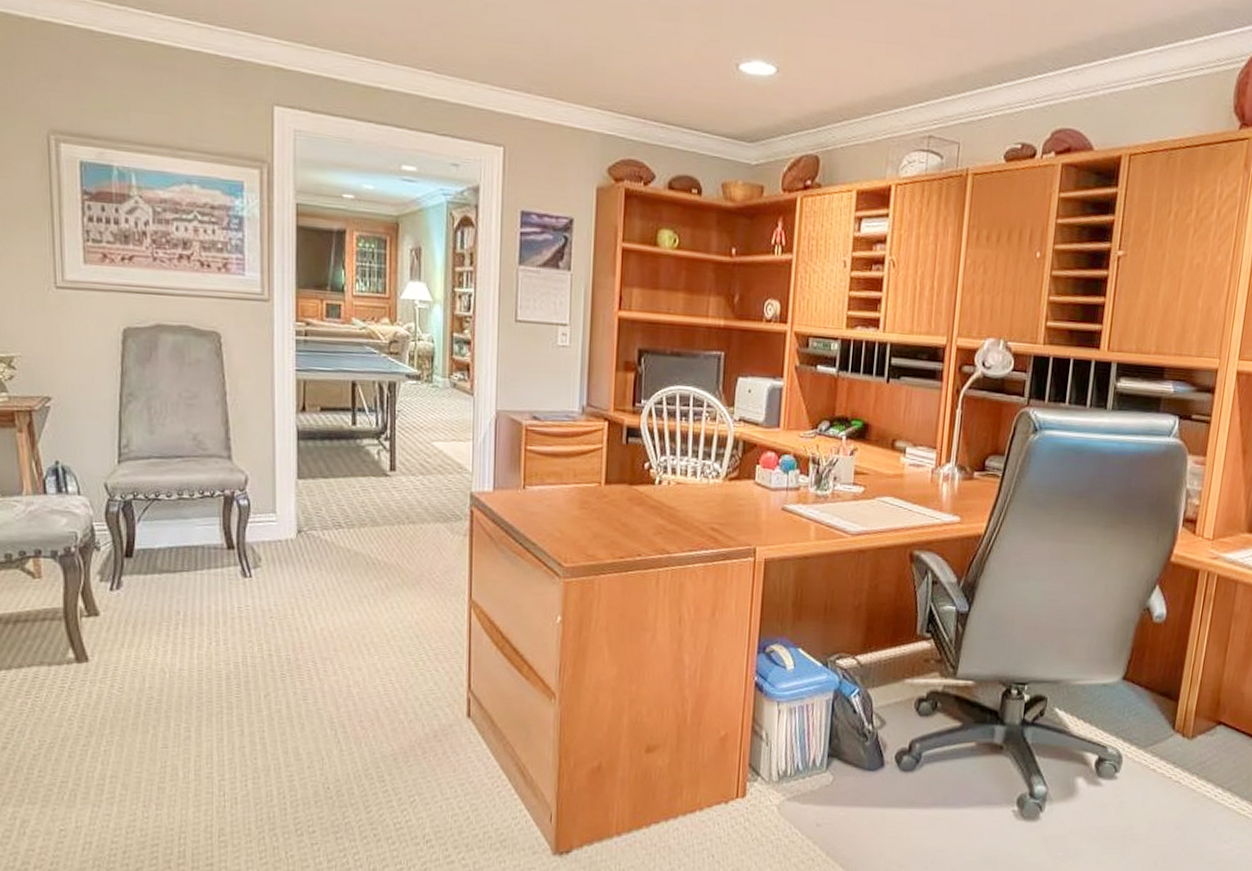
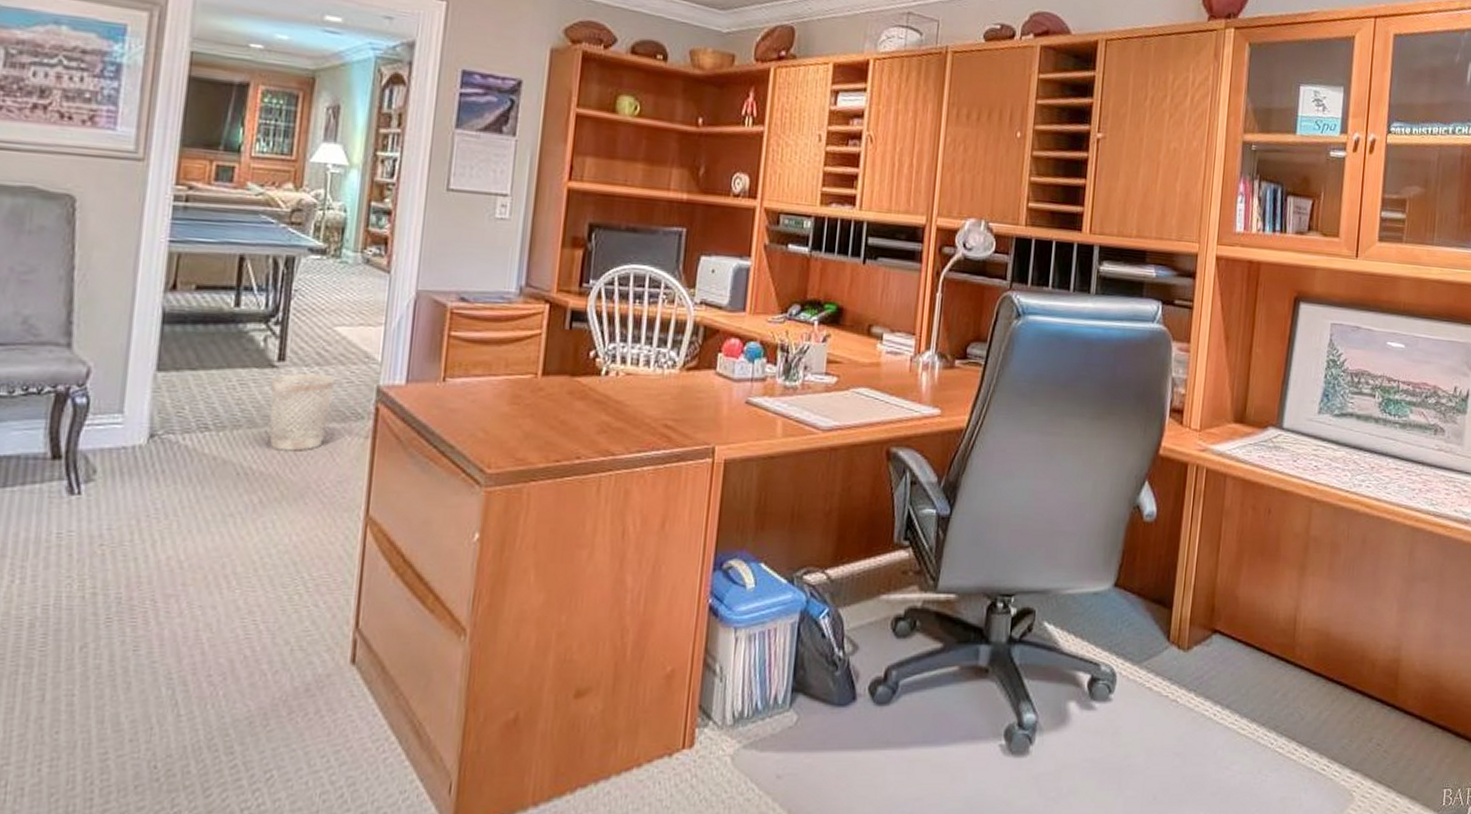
wastebasket: none [386,481,437,546] -> present [269,373,336,451]

